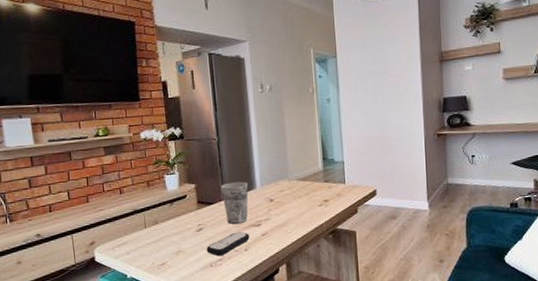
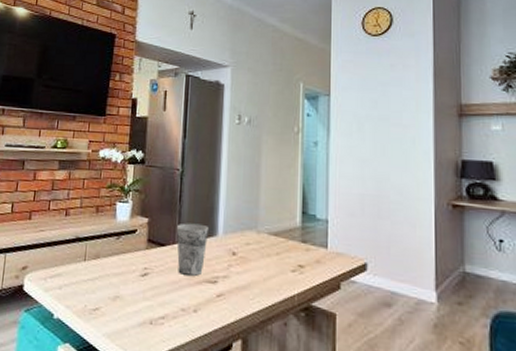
remote control: present [206,231,250,256] -> none [148,286,202,312]

